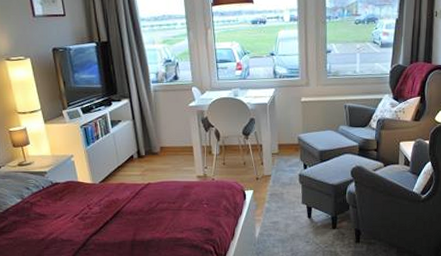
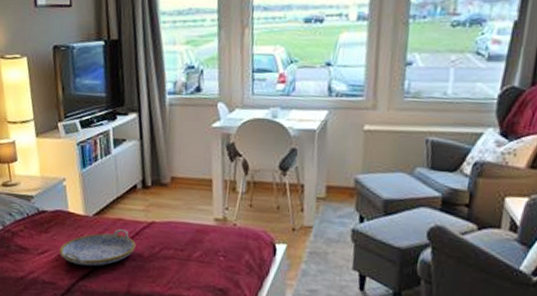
serving tray: none [73,192,136,223] -> present [59,229,136,267]

